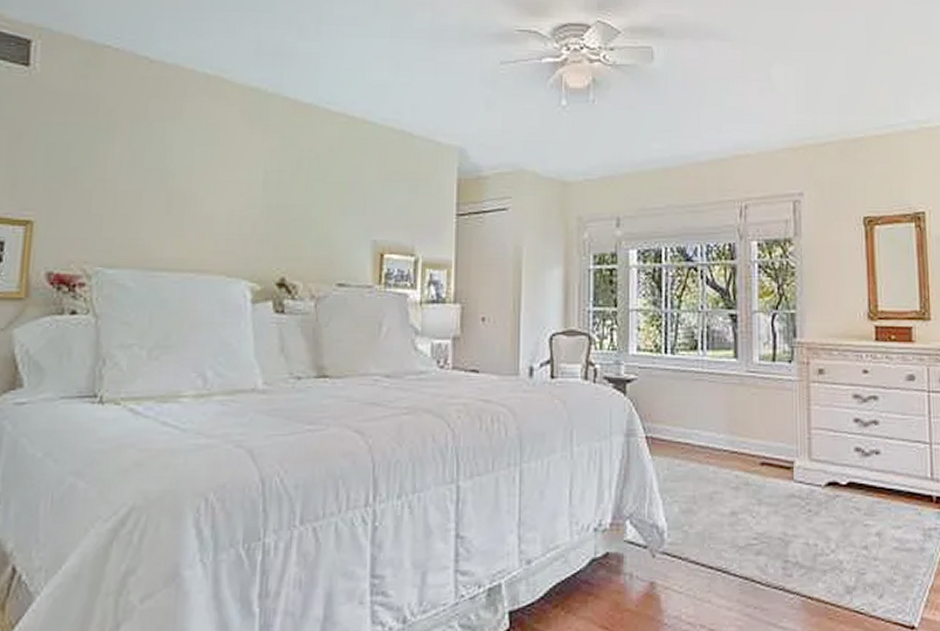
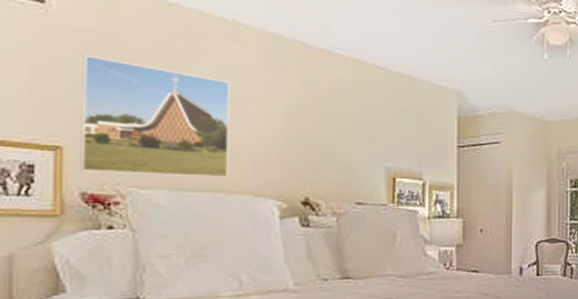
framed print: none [48,120,207,255] -> present [80,55,230,178]

